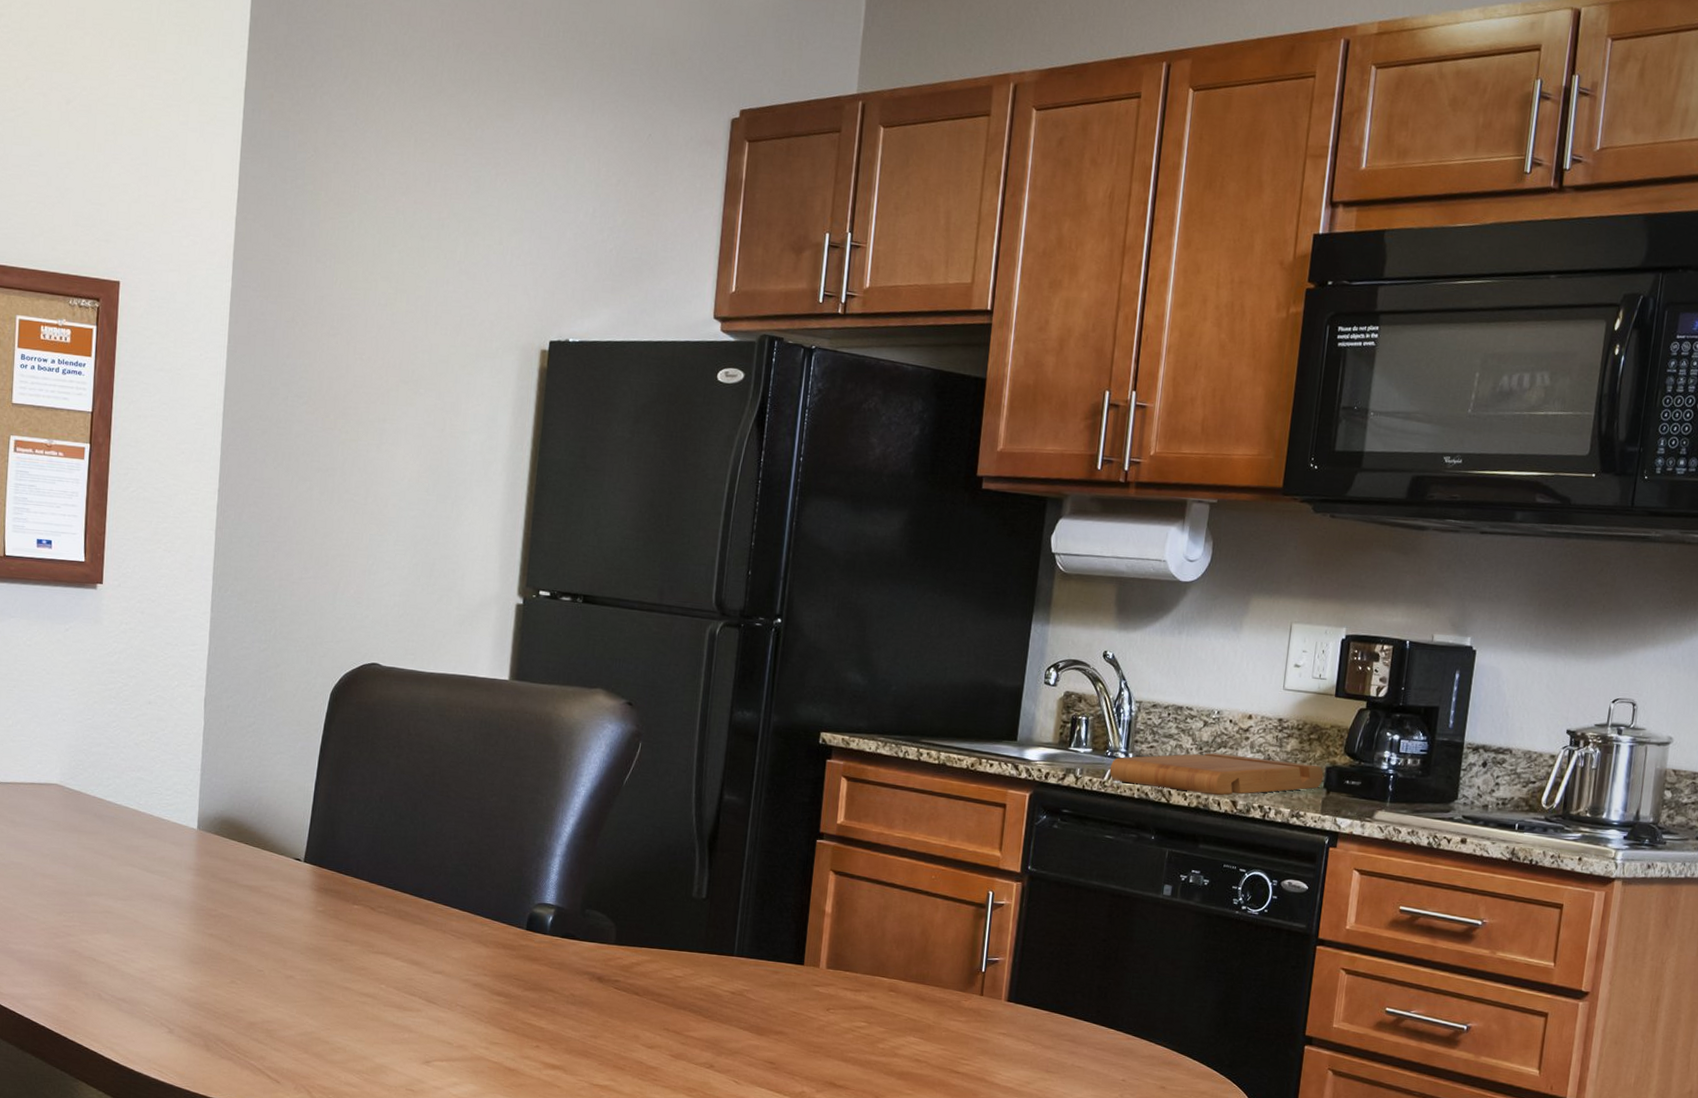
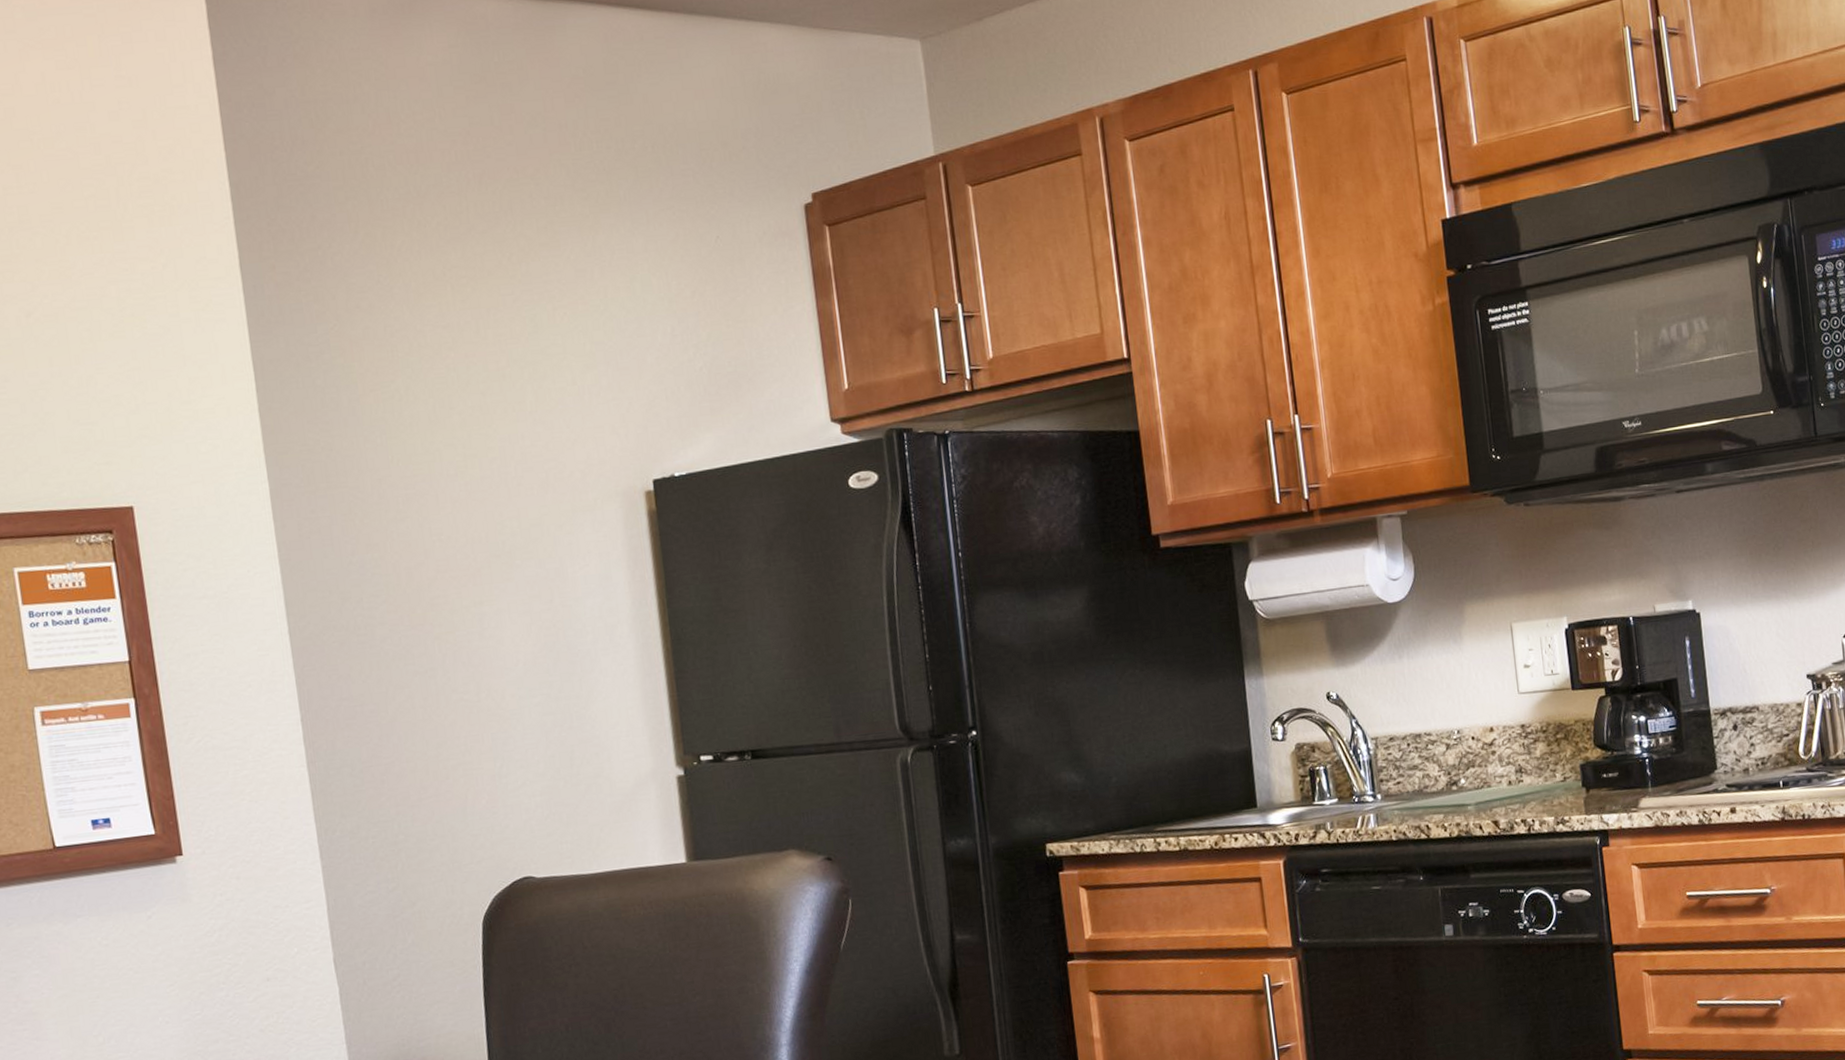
cutting board: present [1109,752,1324,796] -> none [1360,764,1580,827]

